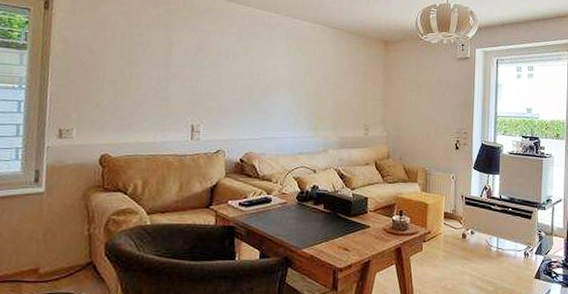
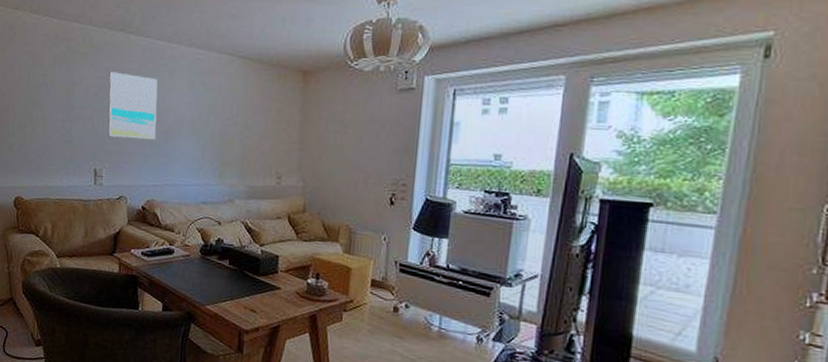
wall art: none [206,34,257,98] -> present [107,72,158,140]

